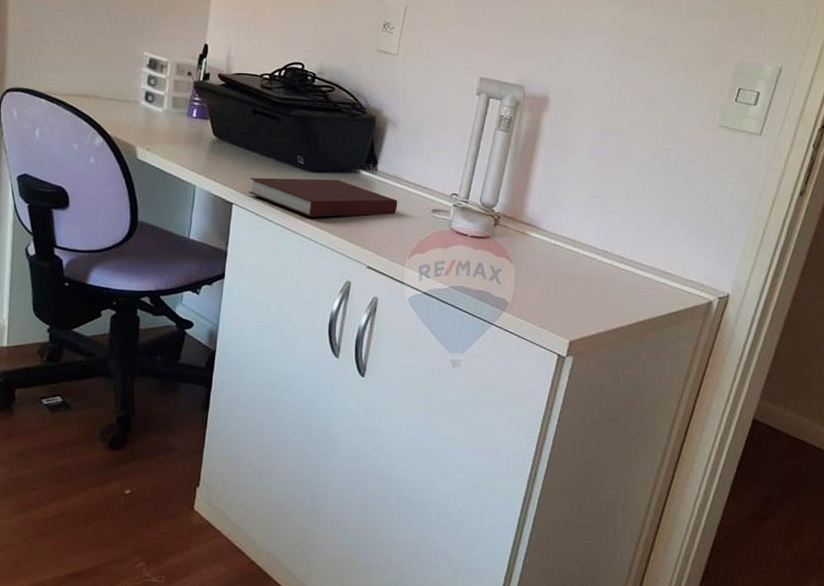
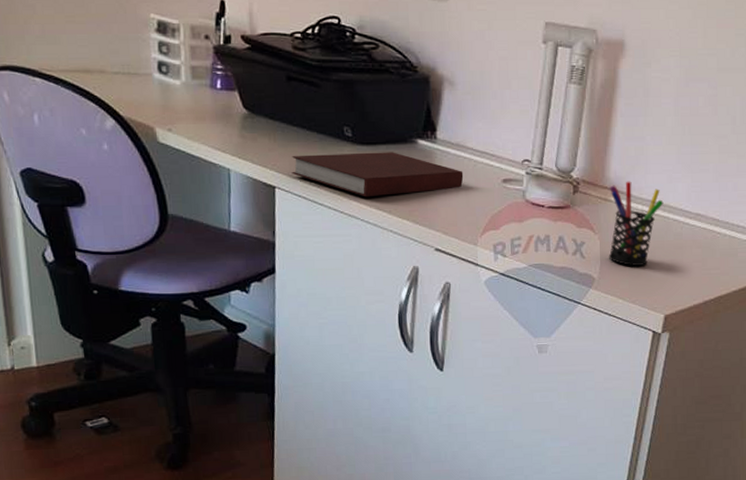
pen holder: none [521,218,575,295] -> present [608,181,664,267]

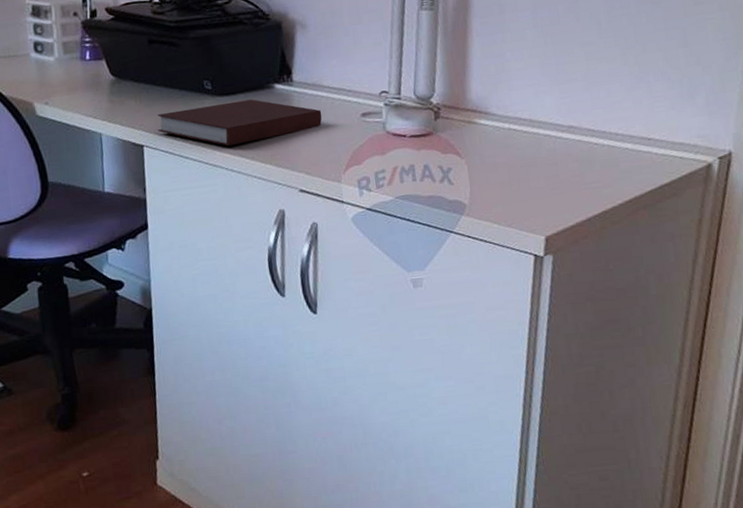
pen holder: present [608,181,664,267] -> none [472,100,532,188]

